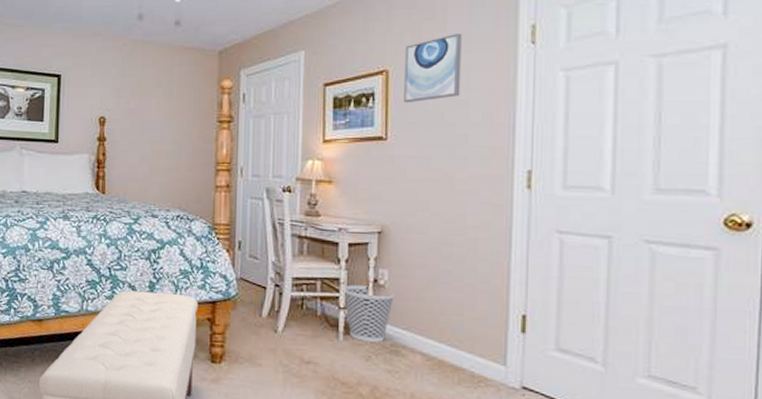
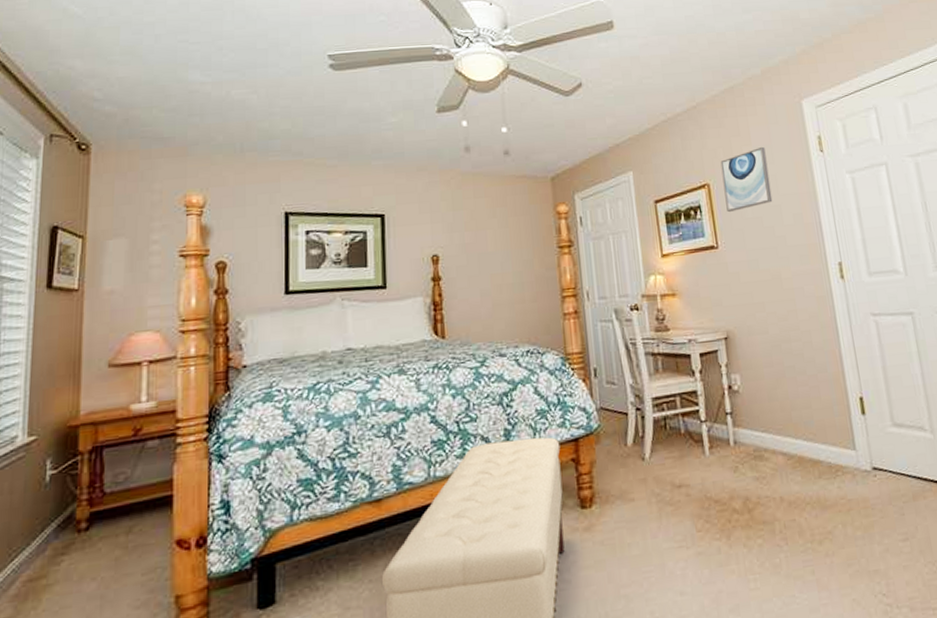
wastebasket: present [343,284,396,342] -> none [701,393,750,452]

